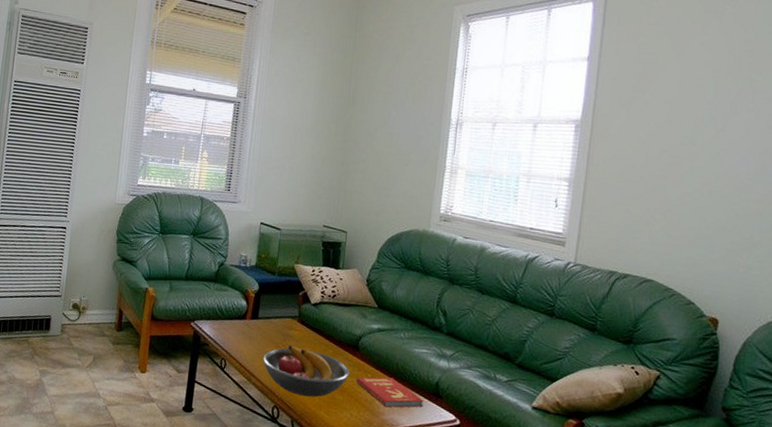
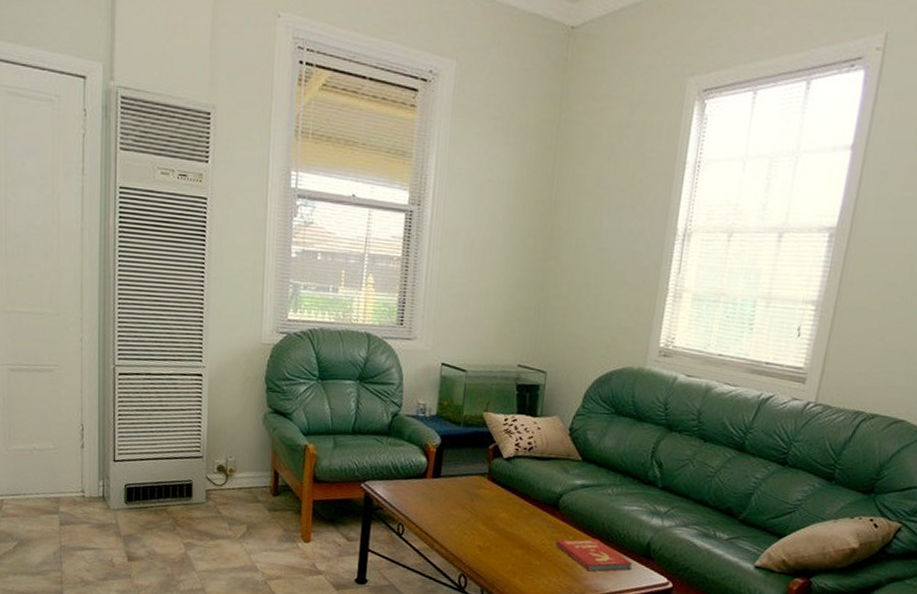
fruit bowl: present [262,345,350,397] -> none [446,506,548,564]

